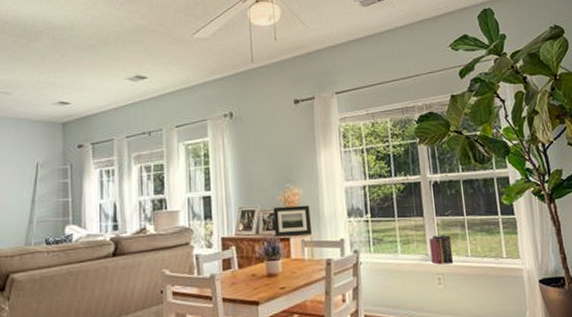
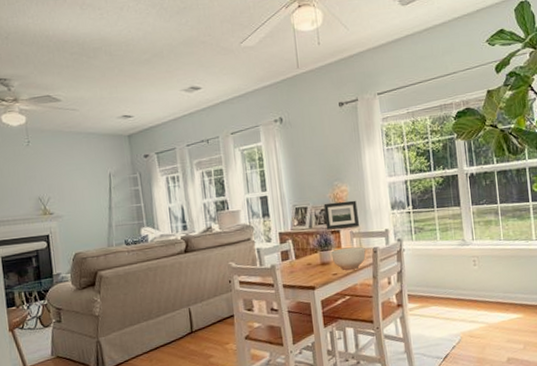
bowl: none [279,257,318,284] -> present [331,246,366,270]
books: present [429,235,454,265] -> none [465,222,488,249]

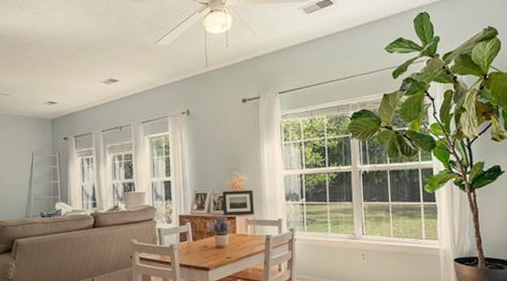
bowl: present [331,246,366,270] -> none [226,233,259,254]

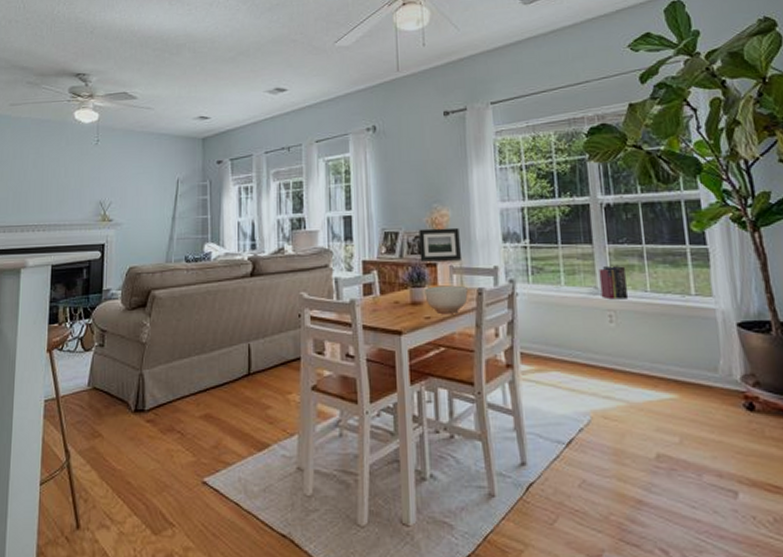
bowl: none [226,233,259,254] -> present [424,285,468,313]
books: none [356,218,377,243] -> present [599,266,629,300]

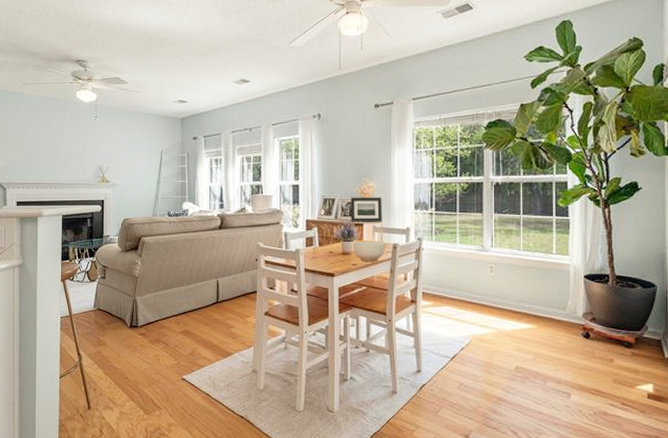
books: present [599,266,629,300] -> none [486,230,506,255]

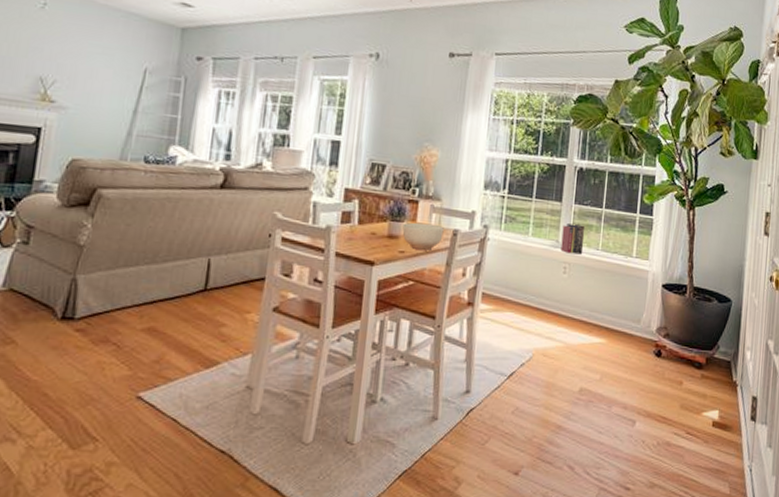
picture frame: present [350,197,383,222] -> none [403,165,446,201]
books: none [486,230,506,255] -> present [560,224,586,255]

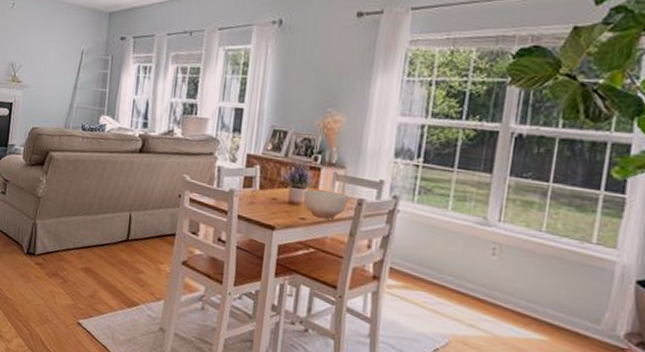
books: present [560,224,586,255] -> none [489,198,524,235]

